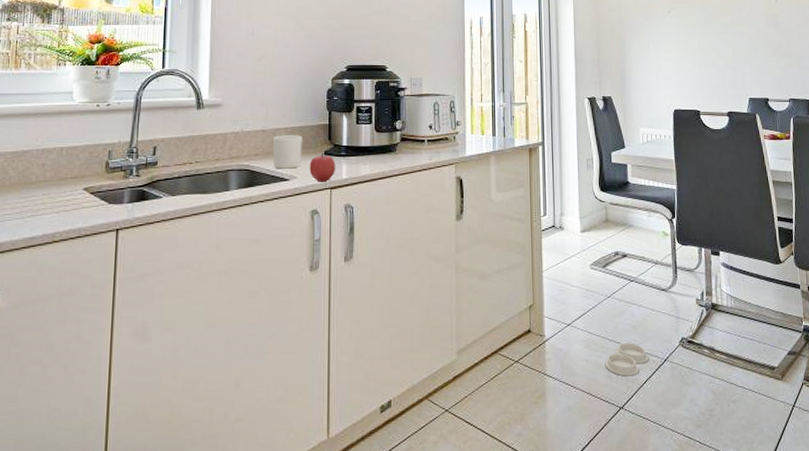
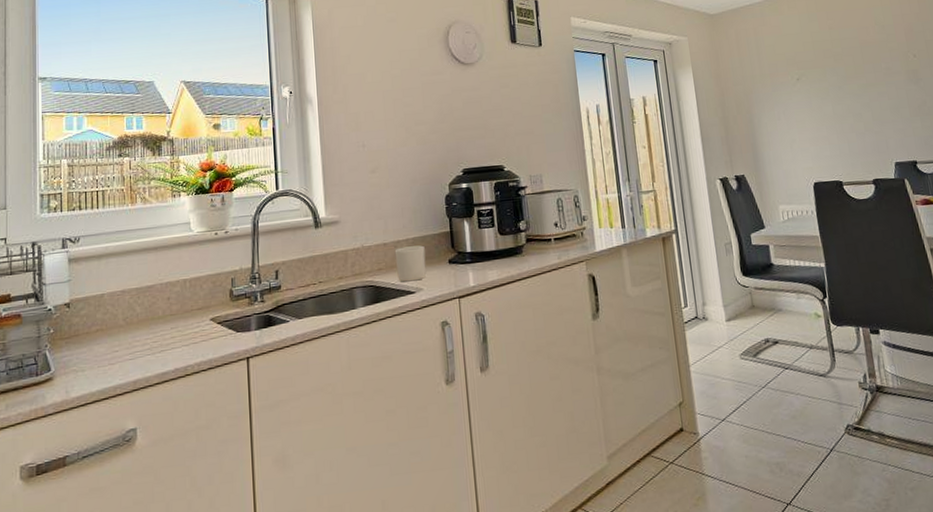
fruit: present [309,153,335,182] -> none [434,262,462,292]
pet bowl: present [605,343,649,377] -> none [766,434,814,471]

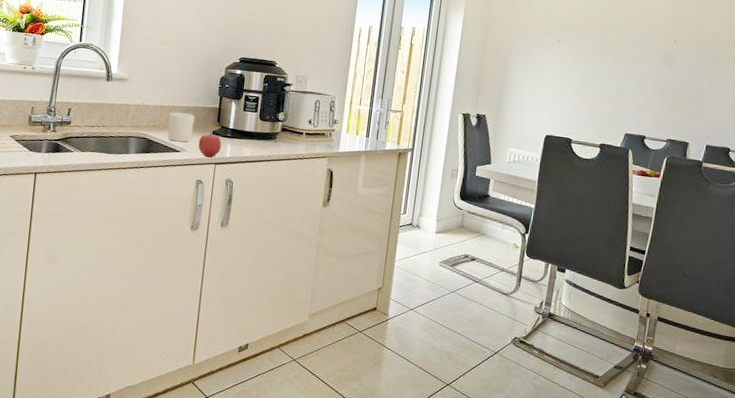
fruit: none [434,262,462,292] -> present [198,133,221,158]

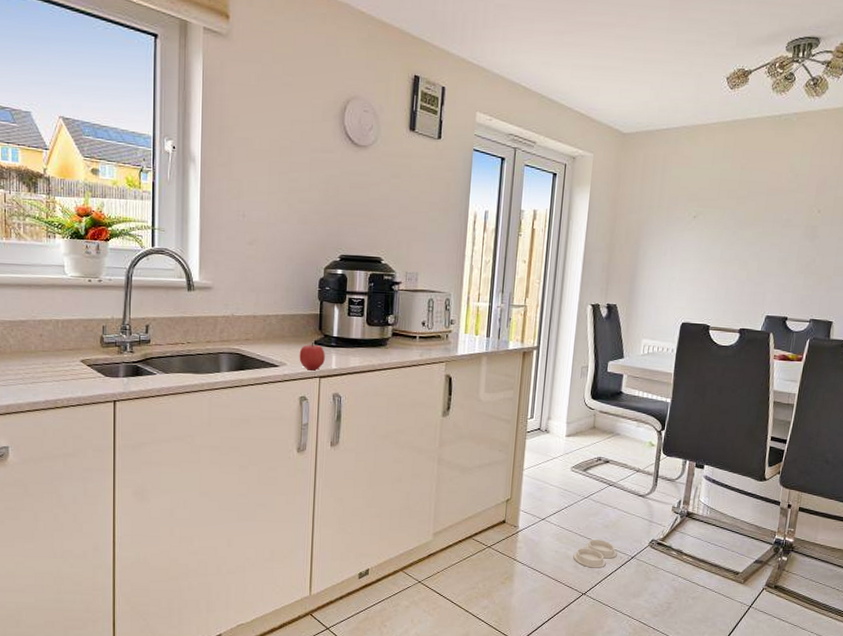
mug: present [167,112,195,143] -> none [263,322,293,356]
pet bowl: none [439,332,481,361] -> present [573,539,617,568]

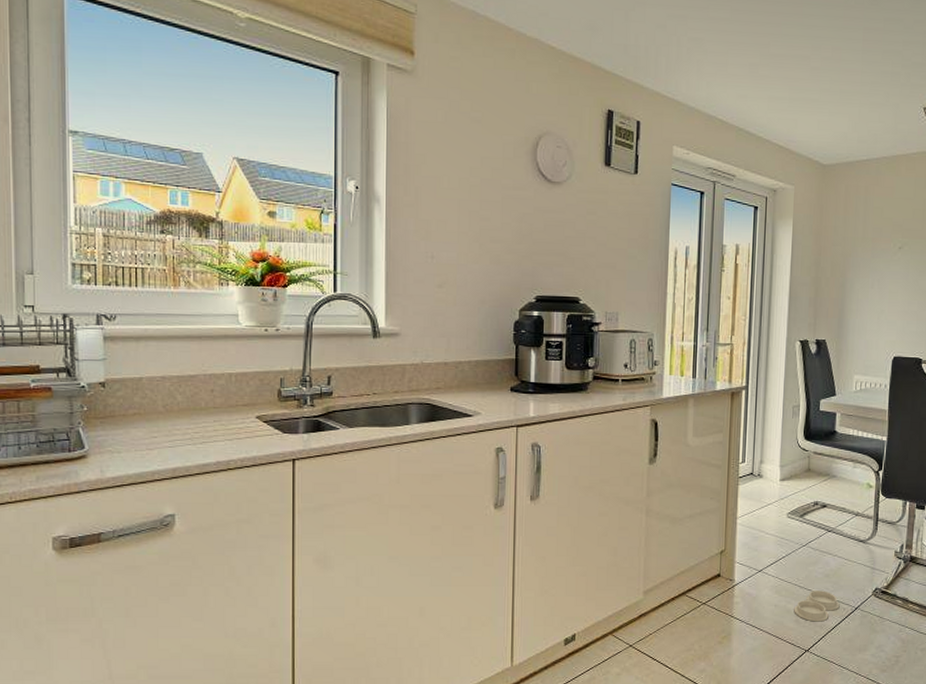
fruit: present [299,343,325,371] -> none [494,389,522,419]

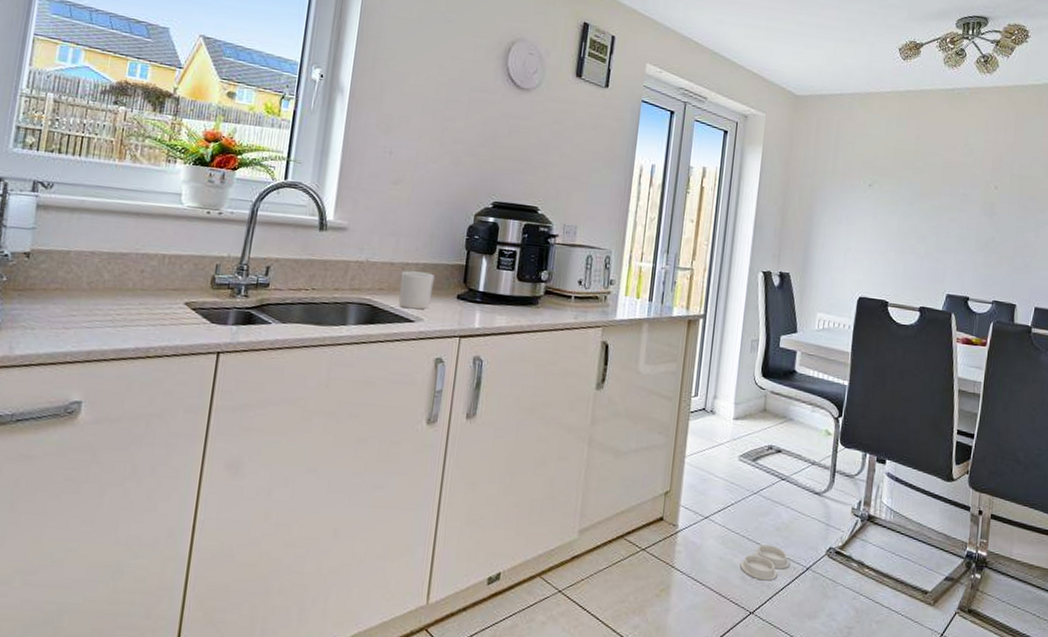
mug: none [455,369,487,404] -> present [398,270,435,310]

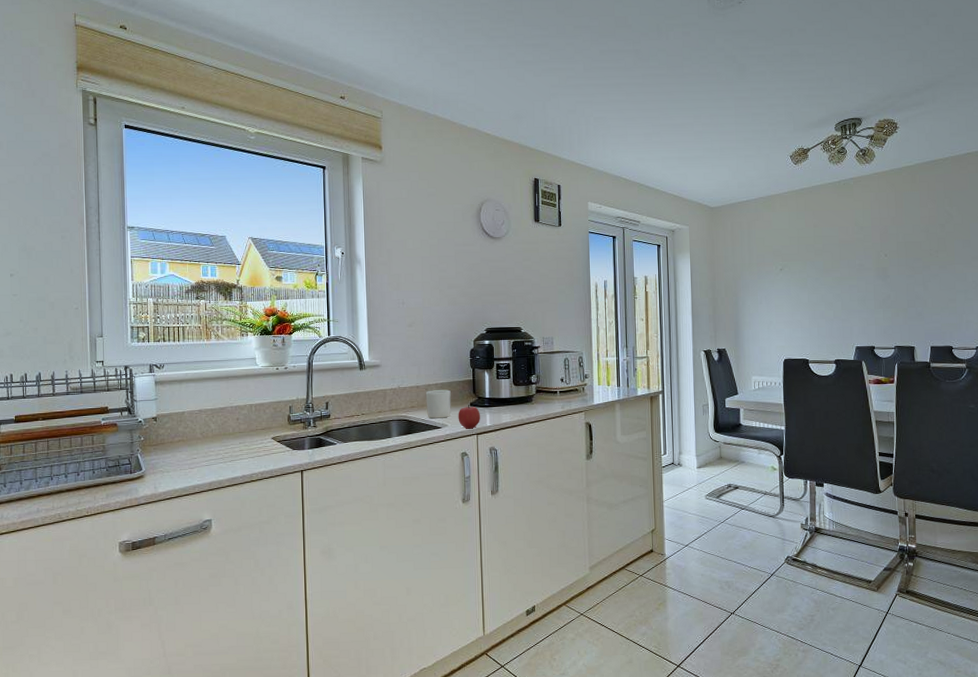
fruit: none [438,297,468,329] -> present [458,405,480,429]
pet bowl: present [740,544,790,581] -> none [718,560,758,588]

